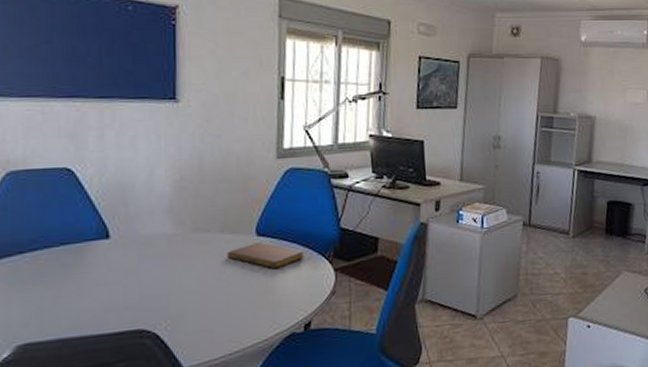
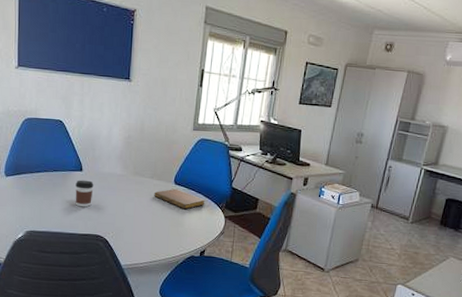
coffee cup: none [99,250,130,293] -> present [75,180,94,207]

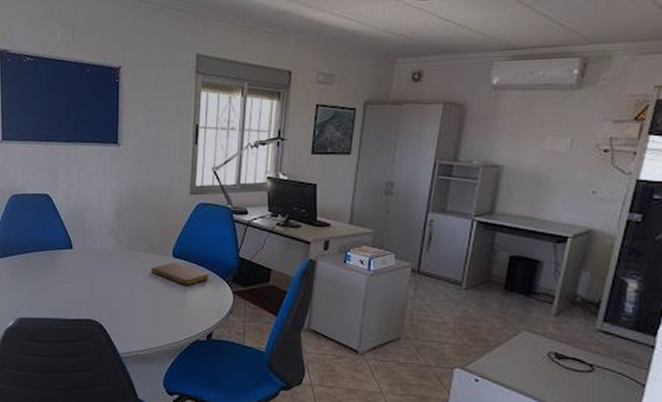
coffee cup: present [75,180,94,207] -> none [66,258,85,289]

